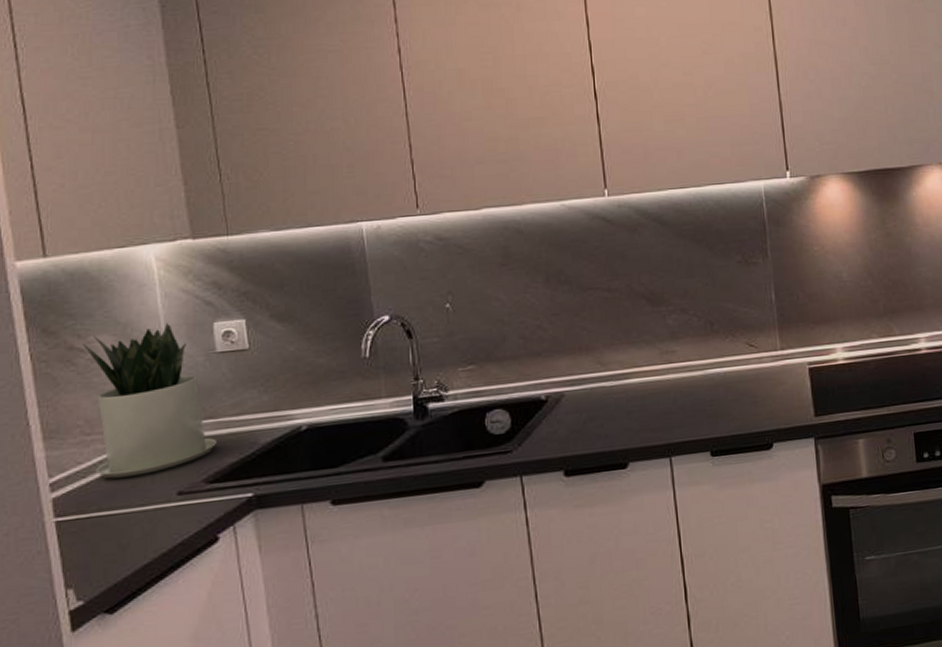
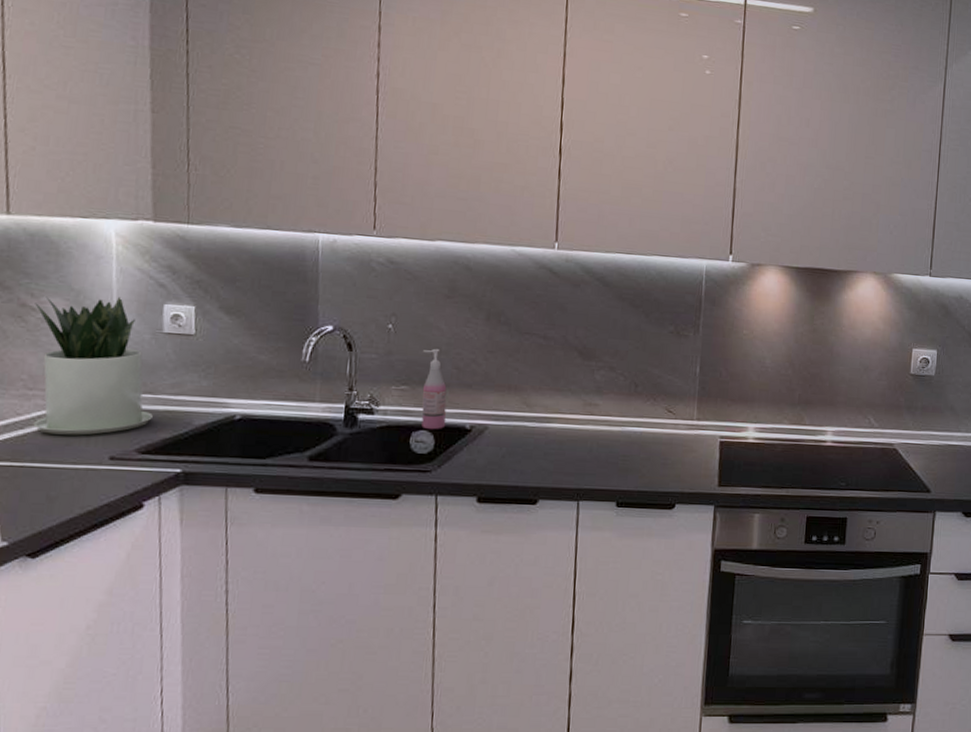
soap dispenser: none [485,320,520,408] -> present [421,348,447,430]

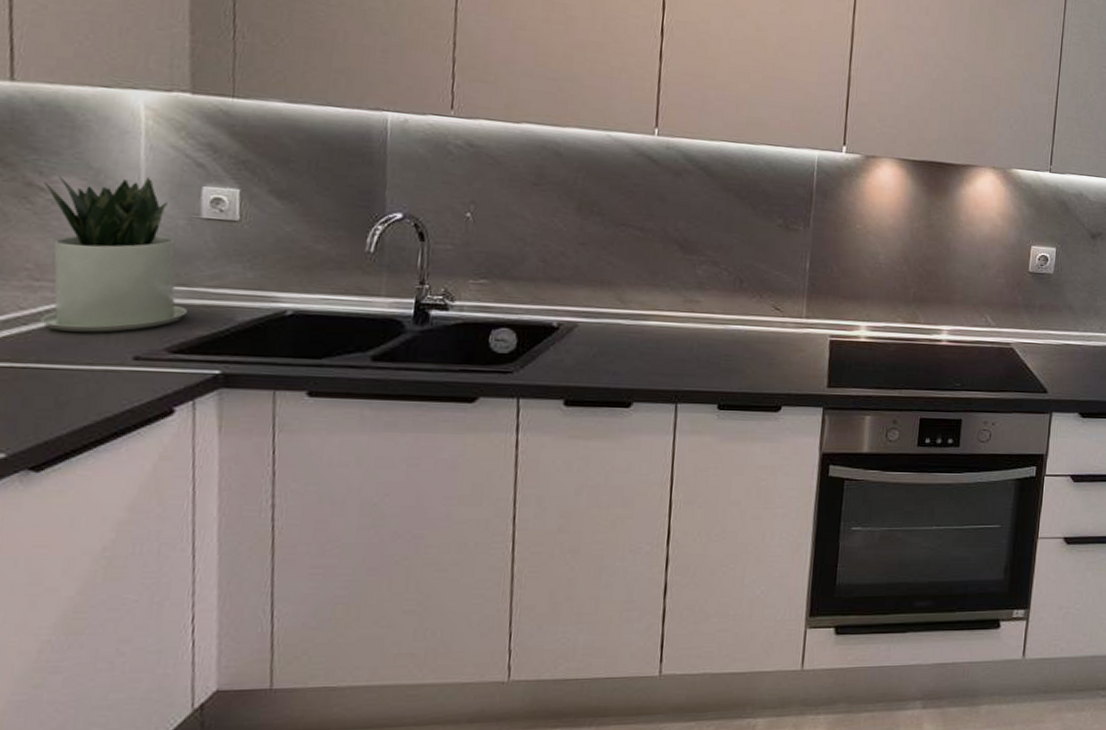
soap dispenser: present [421,348,447,430] -> none [502,239,532,328]

